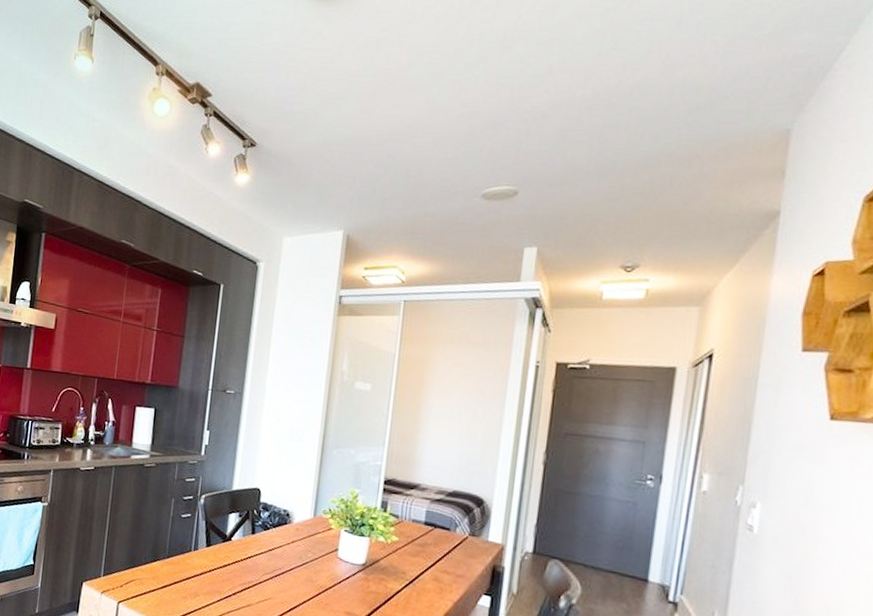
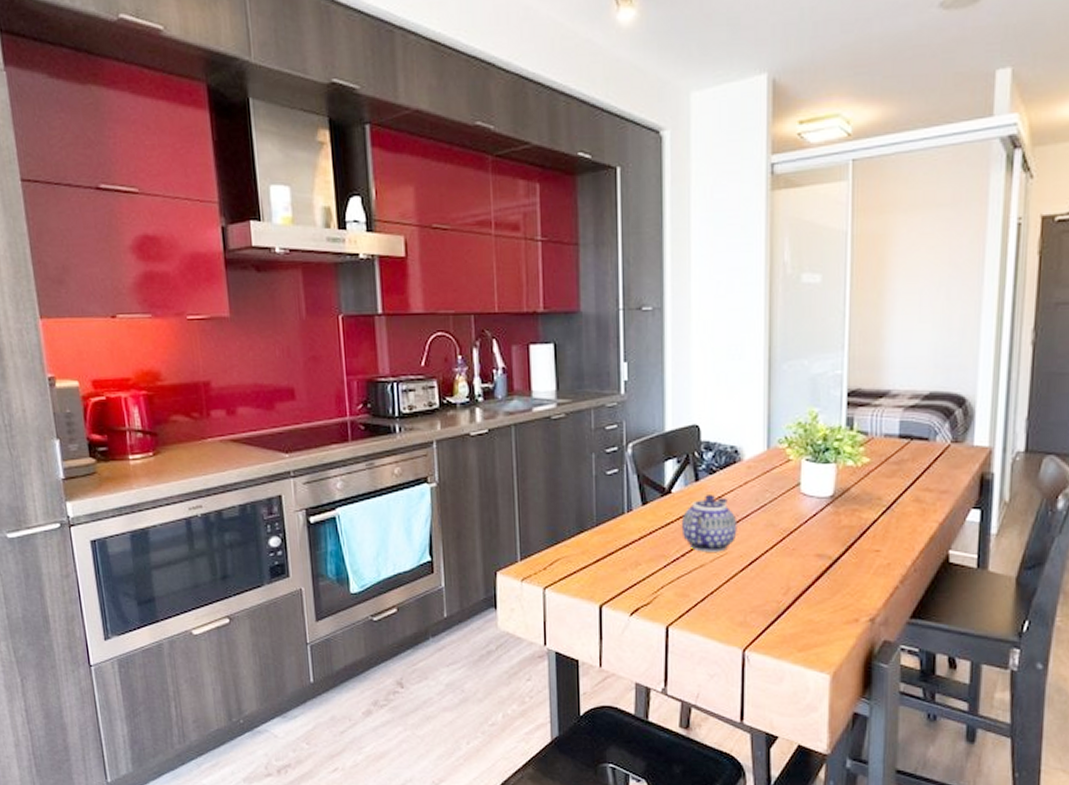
teapot: none [235,546,283,596] -> present [681,493,737,552]

